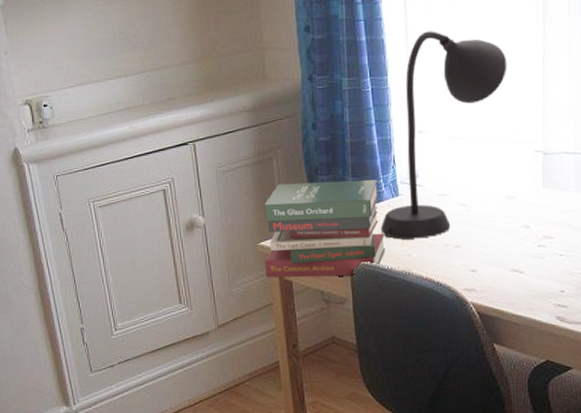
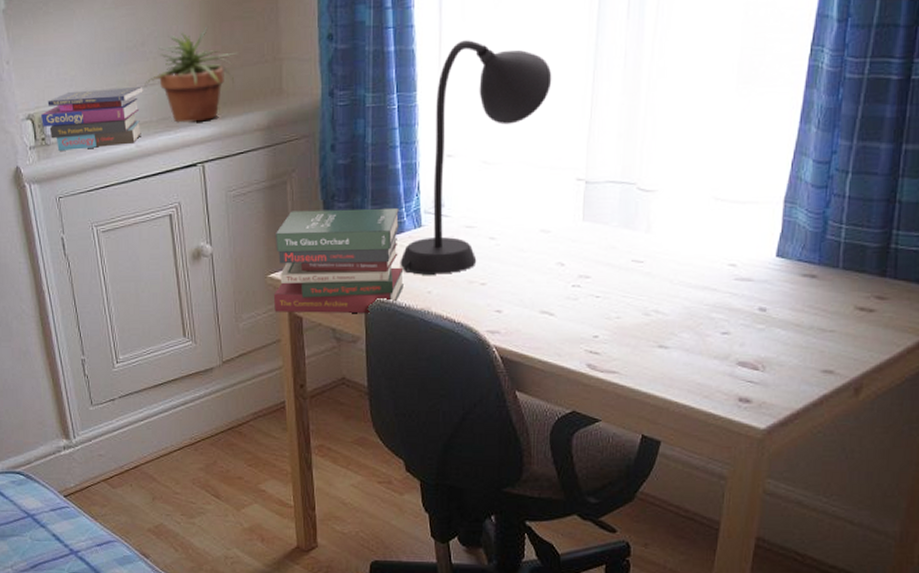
books: none [39,74,136,133] -> present [41,87,143,151]
potted plant: none [137,20,226,106] -> present [145,26,240,123]

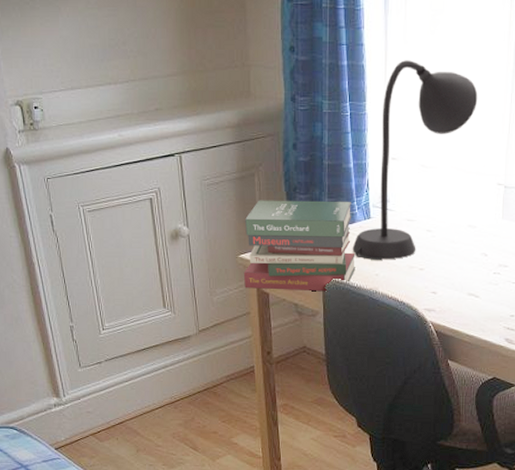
books: present [41,87,143,151] -> none [29,81,125,136]
potted plant: present [145,26,240,123] -> none [126,31,213,117]

